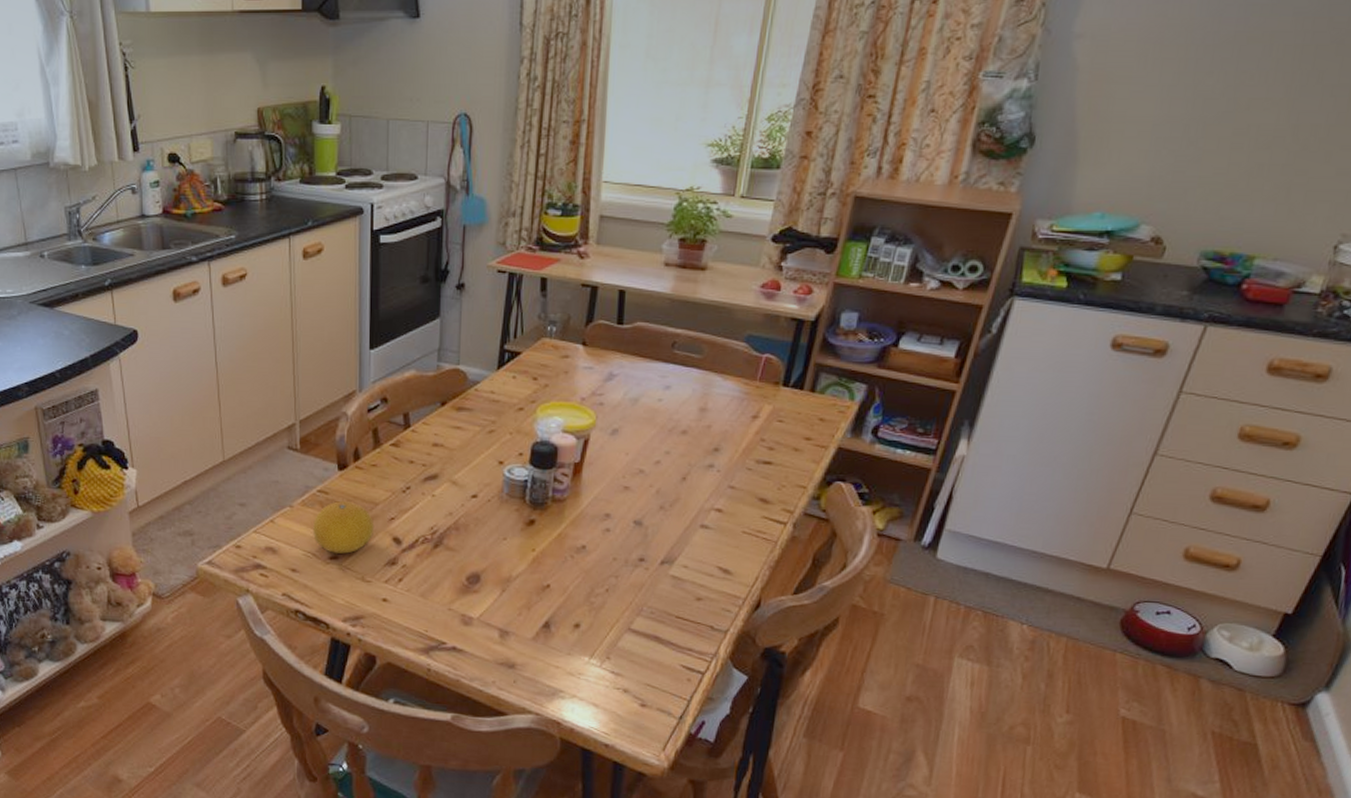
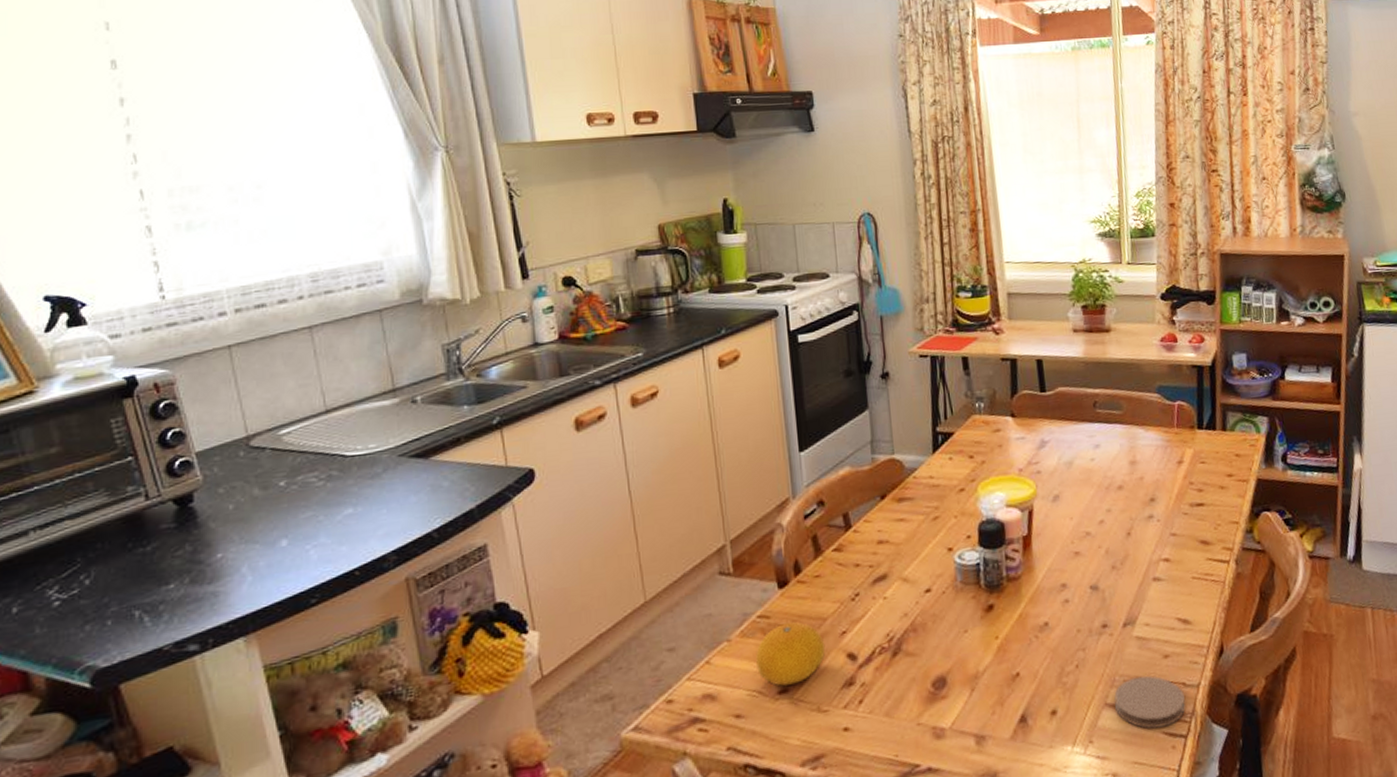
coaster: none [638,611,710,662] -> present [1114,676,1186,729]

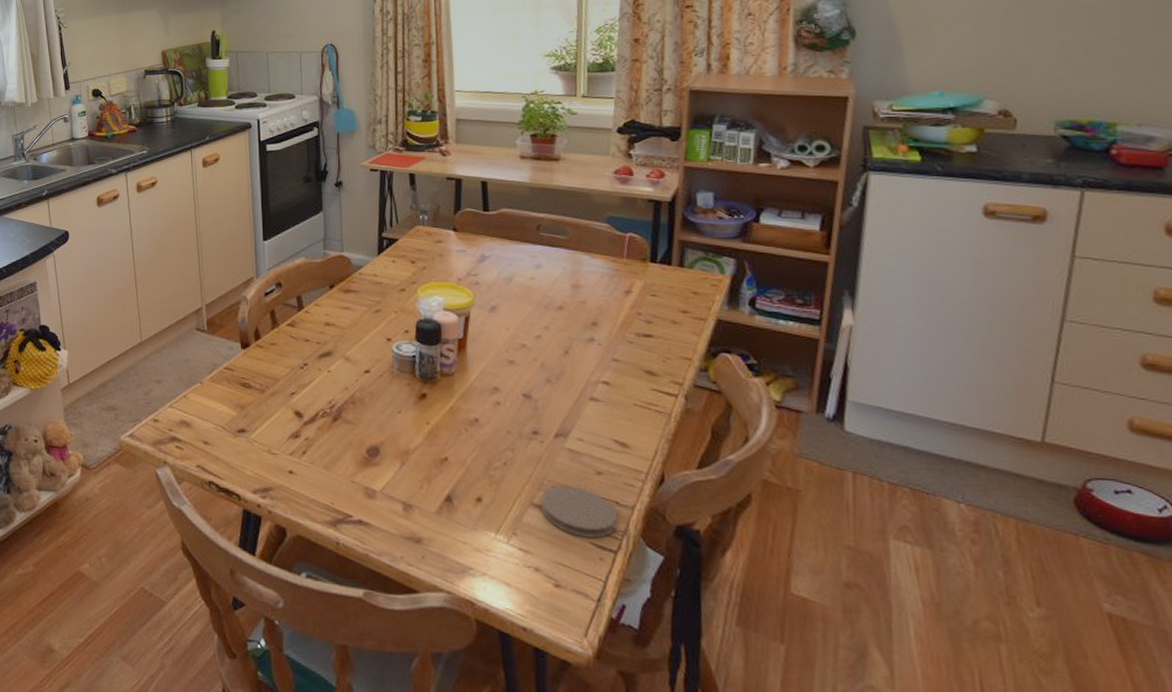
fruit: present [755,621,826,686] -> none [221,376,277,427]

